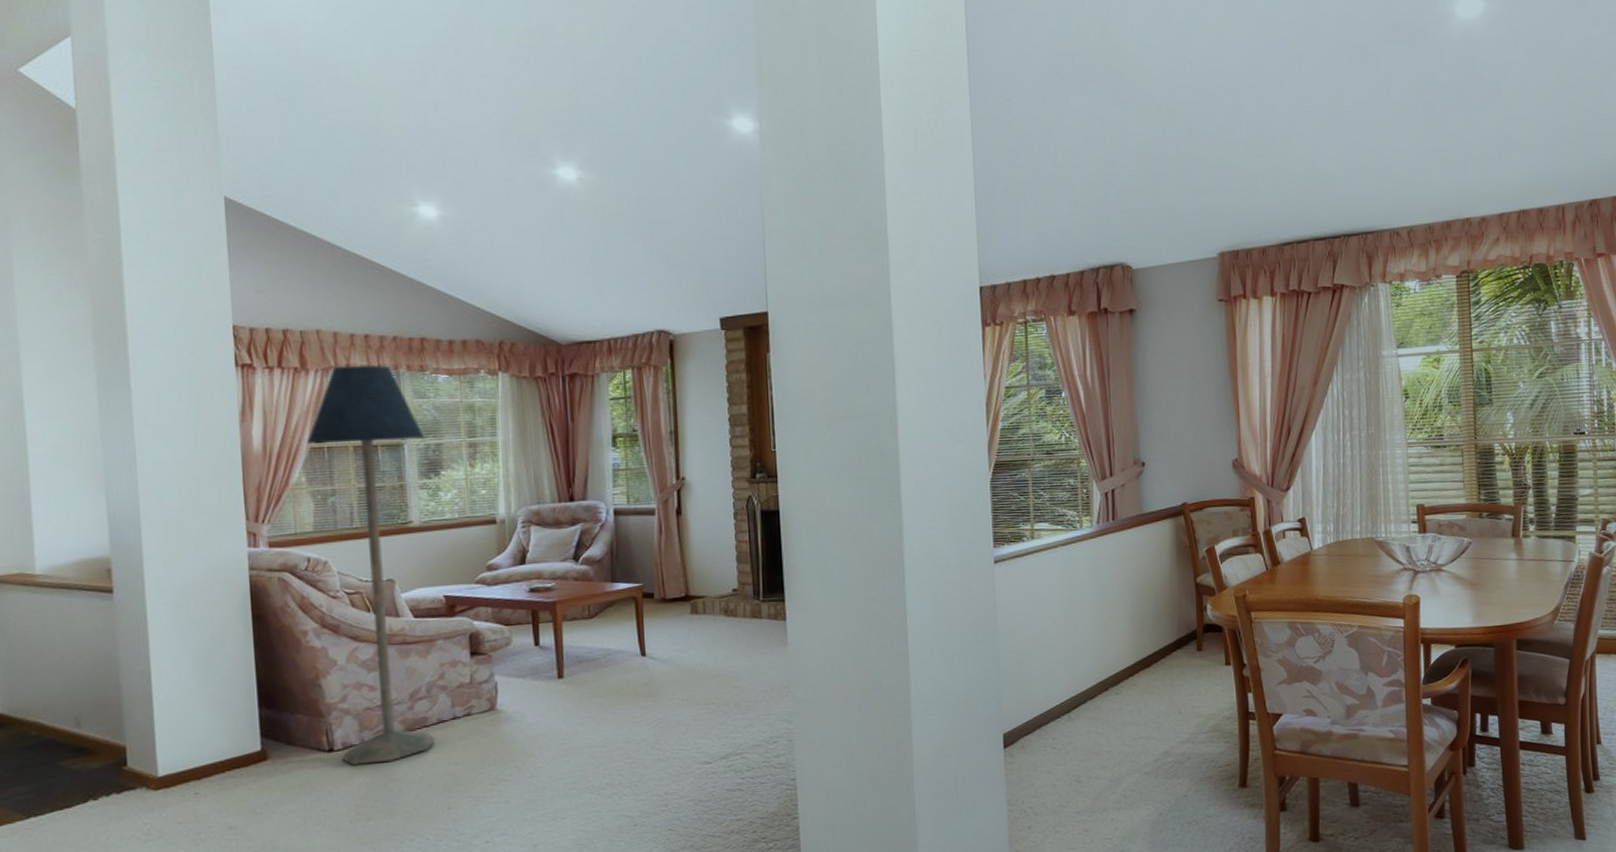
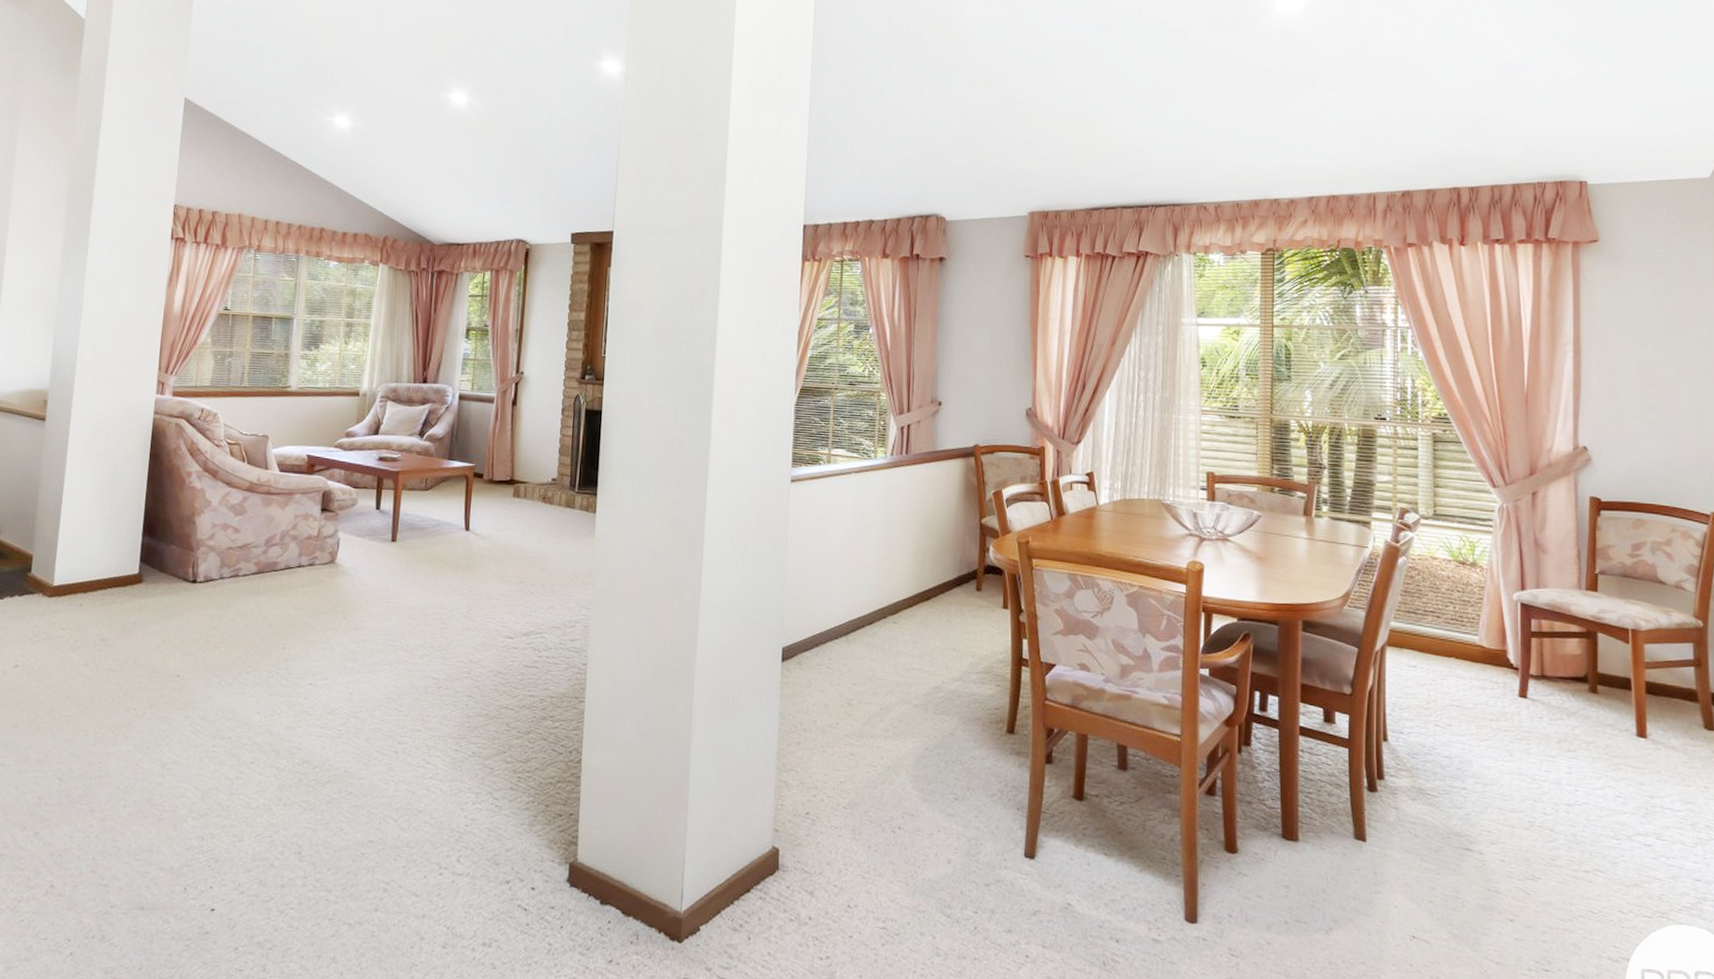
floor lamp: present [306,364,436,766] -> none [202,246,311,599]

